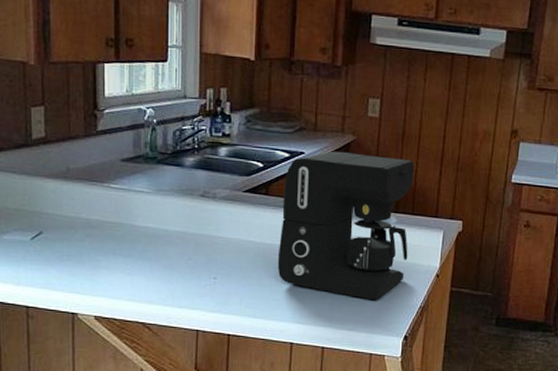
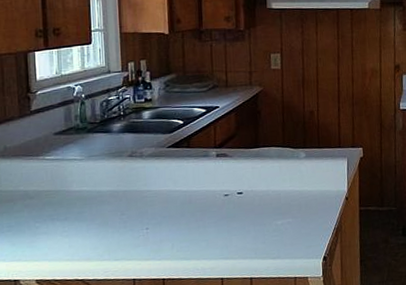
coffee maker: present [277,151,414,300] -> none [202,101,319,228]

